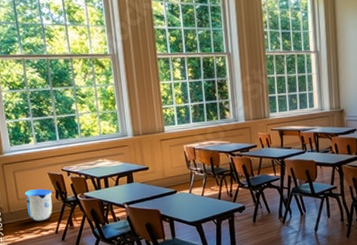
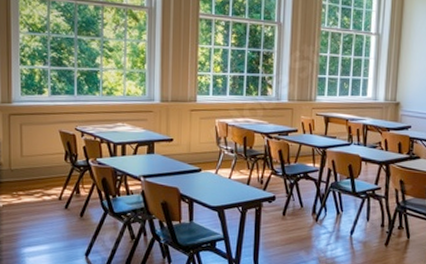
sun visor: present [24,188,53,222] -> none [30,147,61,184]

